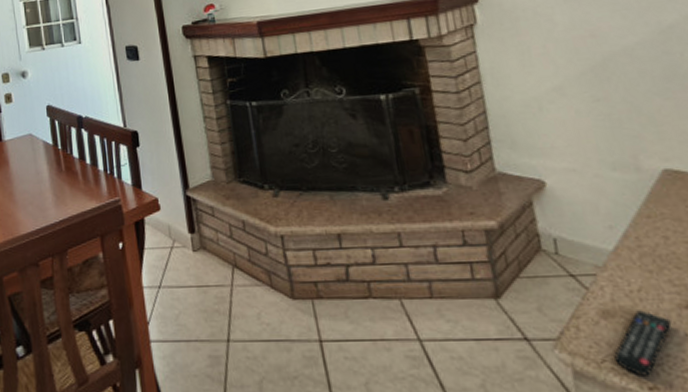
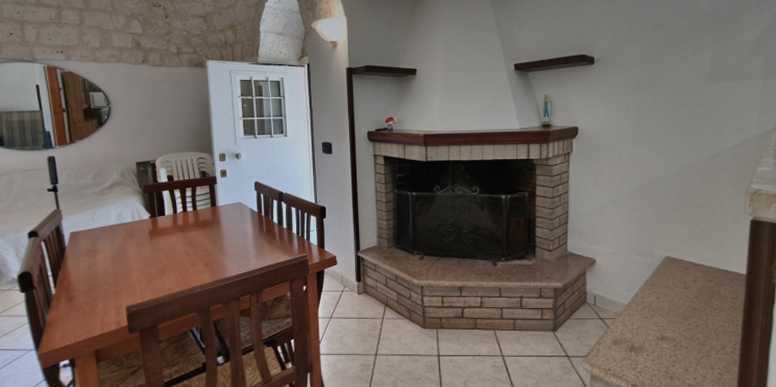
remote control: present [614,310,672,376] -> none [616,340,651,378]

